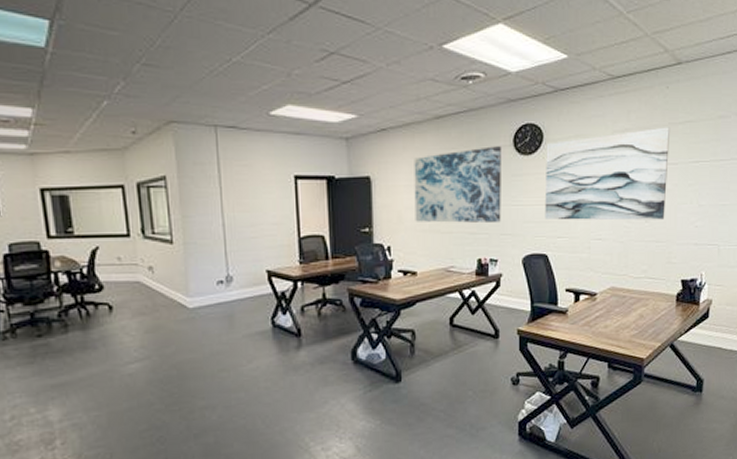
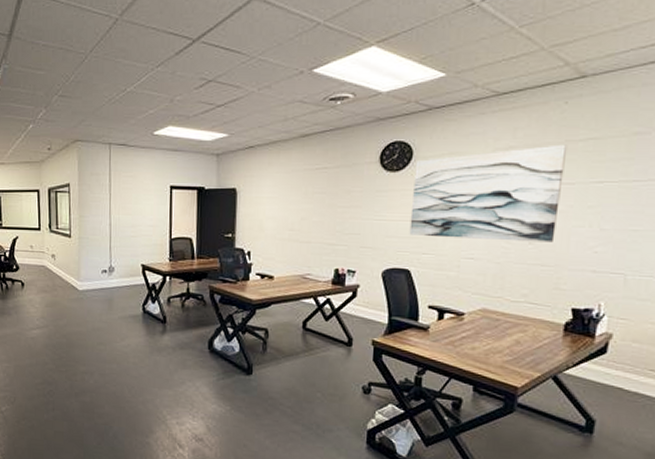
wall art: present [414,146,502,224] -> none [275,163,368,236]

